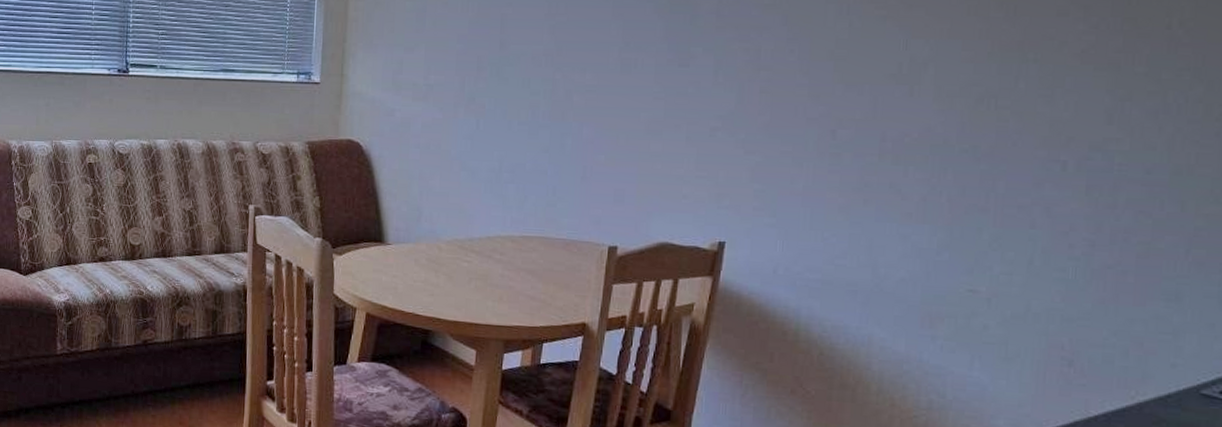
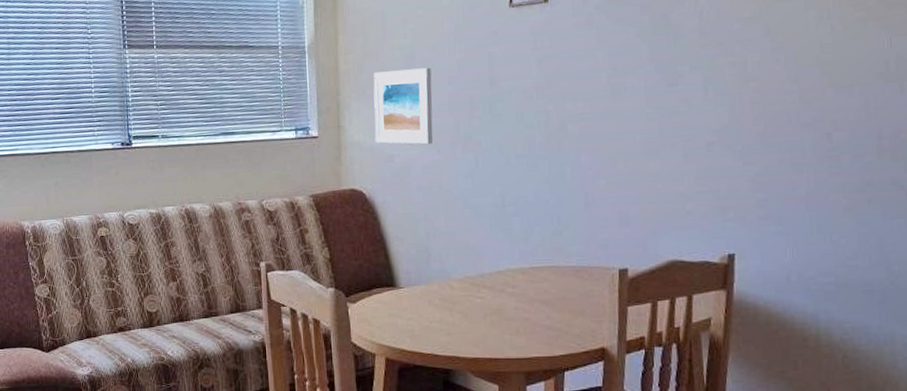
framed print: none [377,23,442,102] -> present [373,67,433,145]

